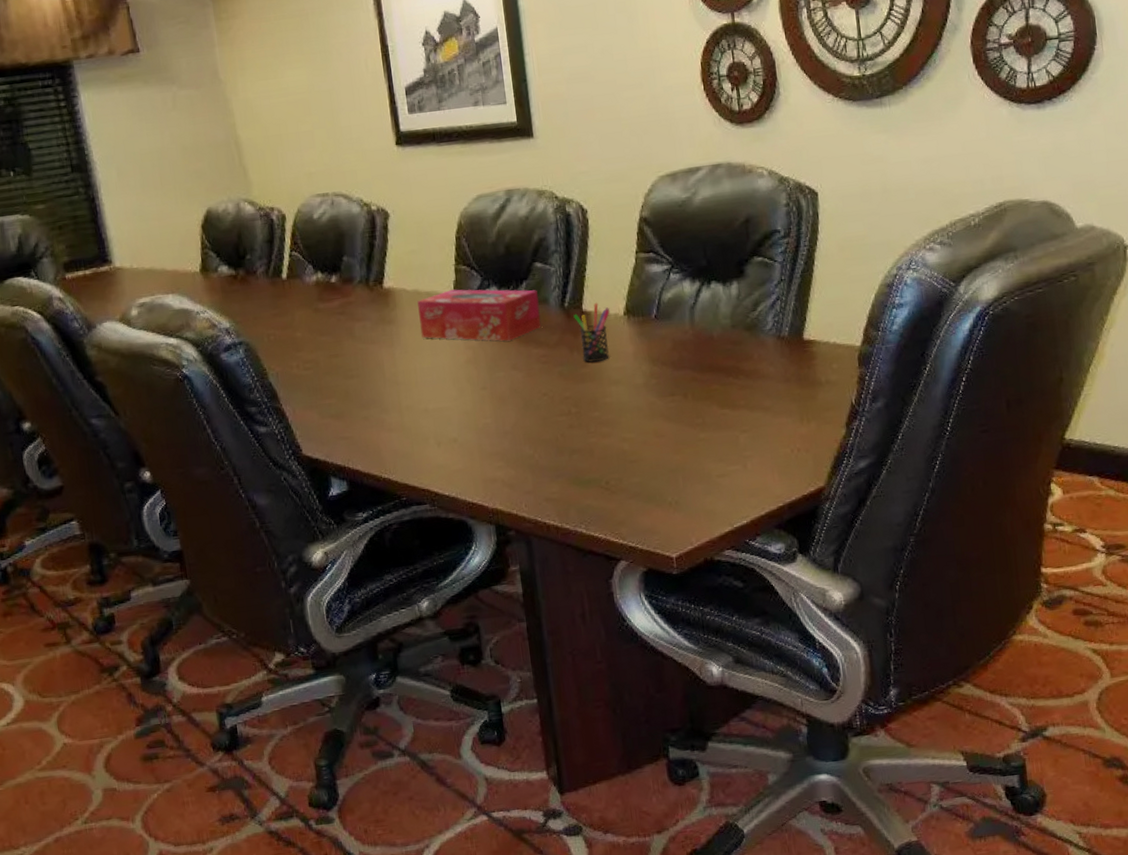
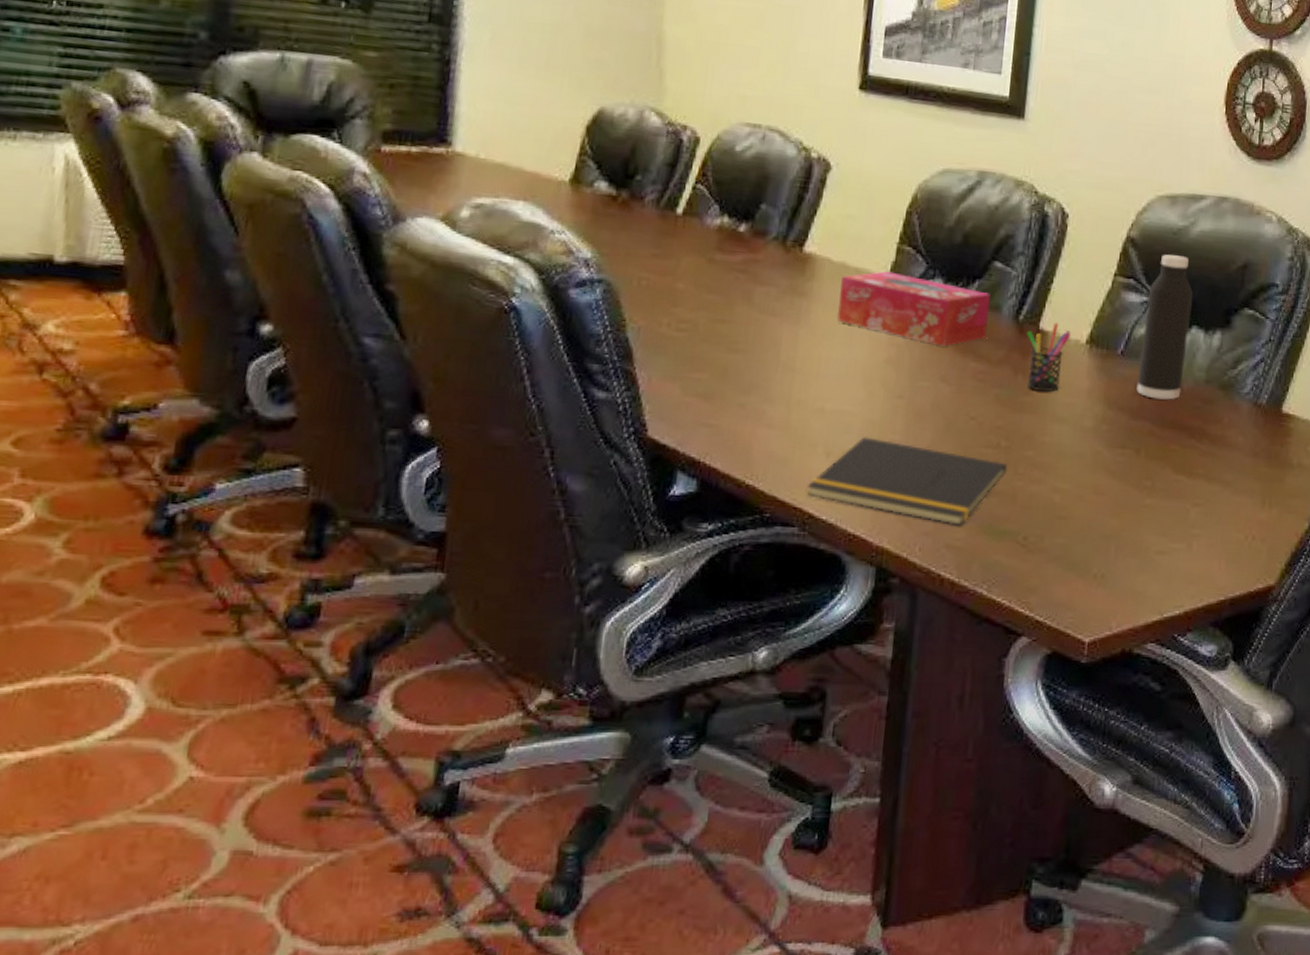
notepad: none [428,424,582,482] -> present [806,437,1008,526]
water bottle: none [667,223,713,350] -> present [1136,254,1194,400]

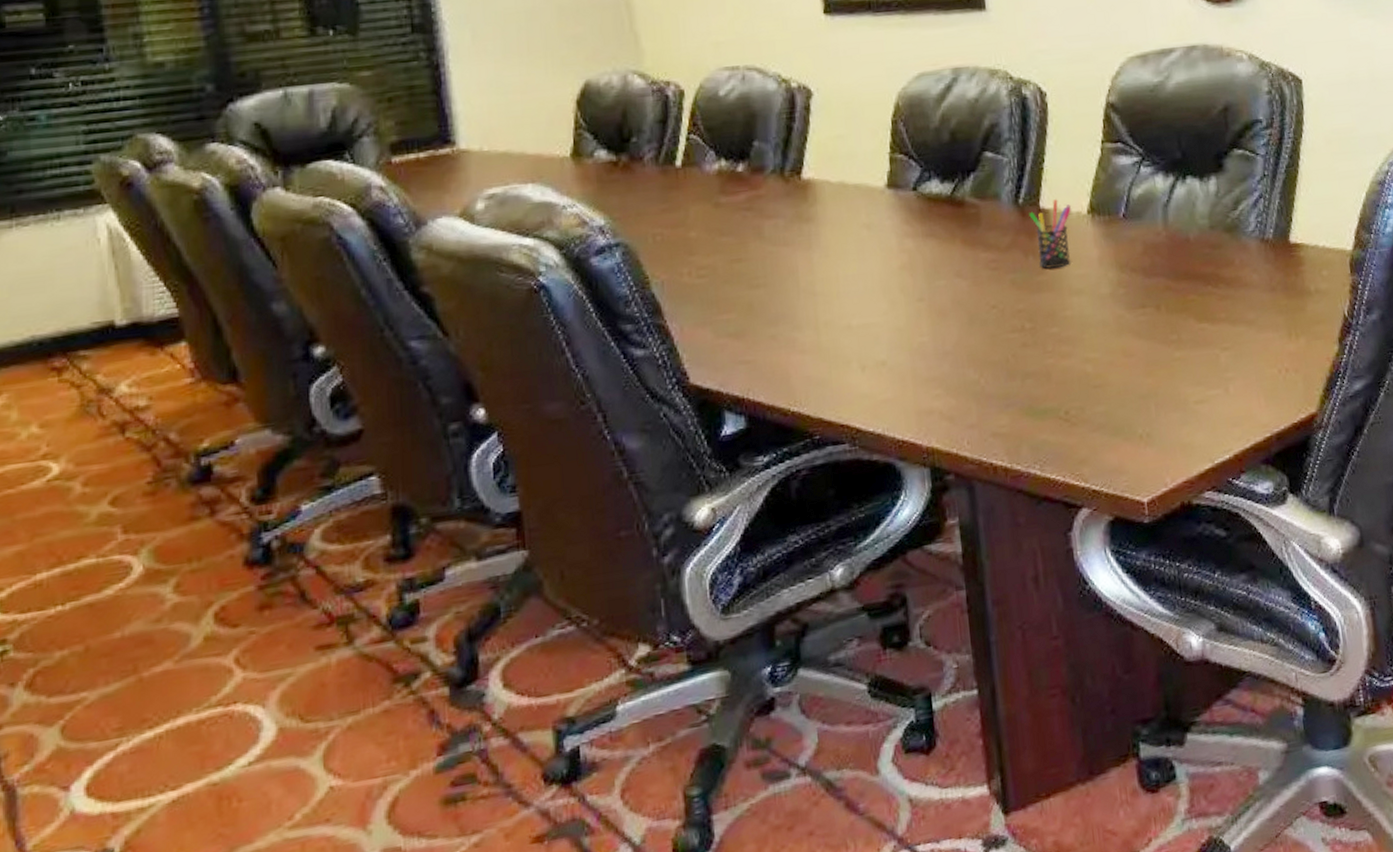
notepad: present [806,437,1008,526] -> none [848,343,1037,414]
tissue box: present [837,271,991,347] -> none [843,181,991,244]
water bottle: present [1136,254,1194,400] -> none [1137,111,1189,254]

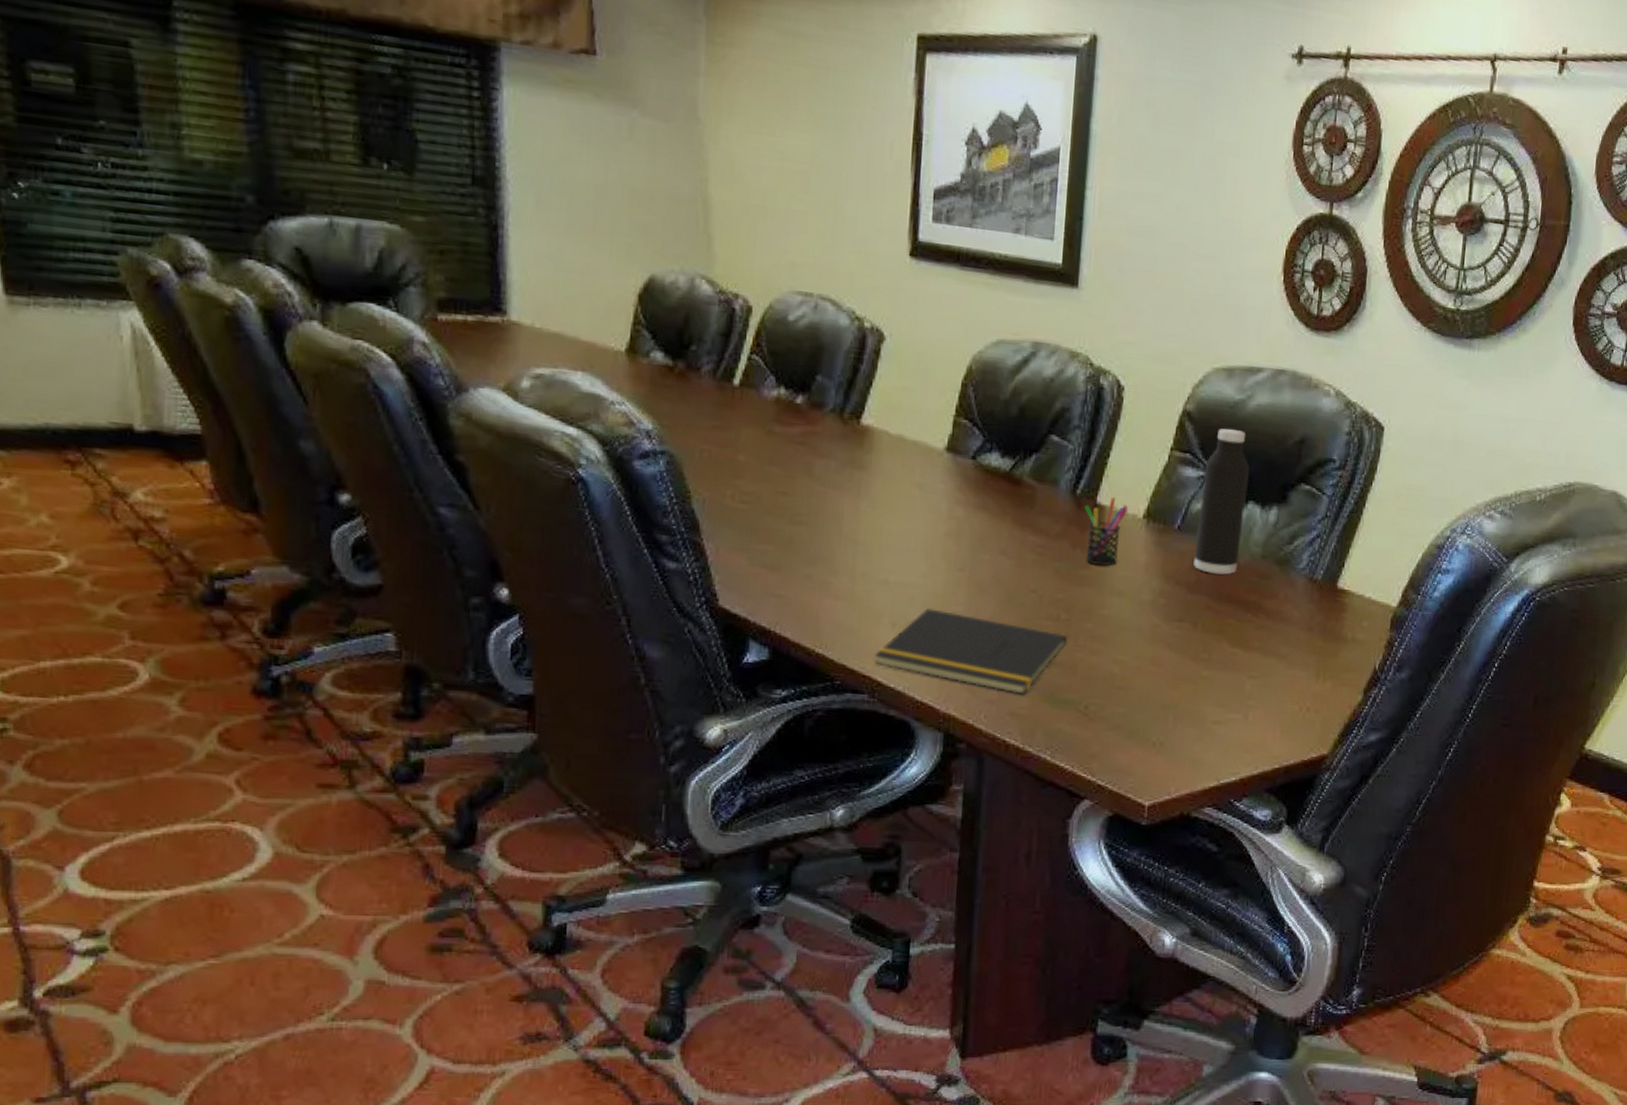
notepad: none [848,343,1037,414] -> present [874,608,1068,695]
water bottle: none [1137,111,1189,254] -> present [1193,428,1250,575]

